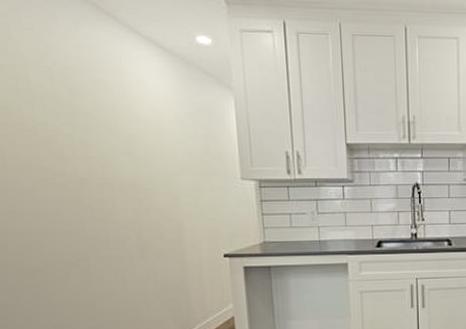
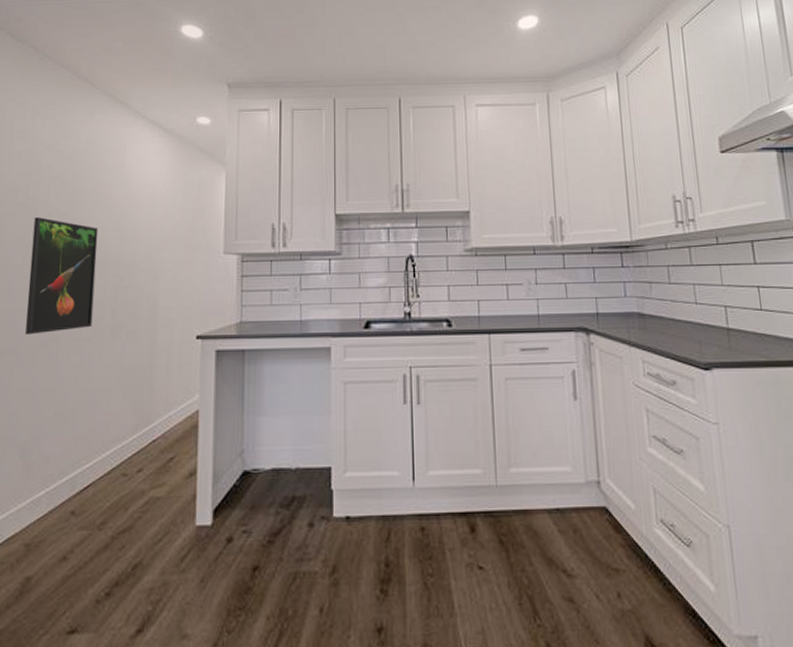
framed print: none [35,139,120,254] -> present [25,217,99,335]

